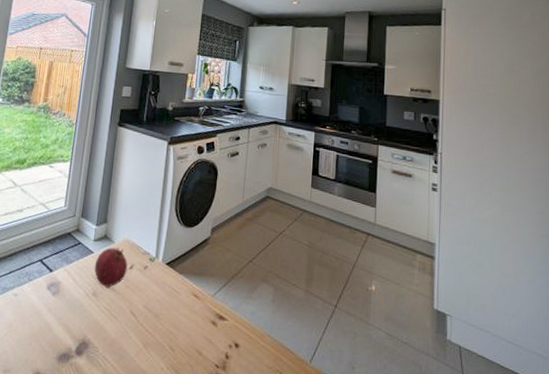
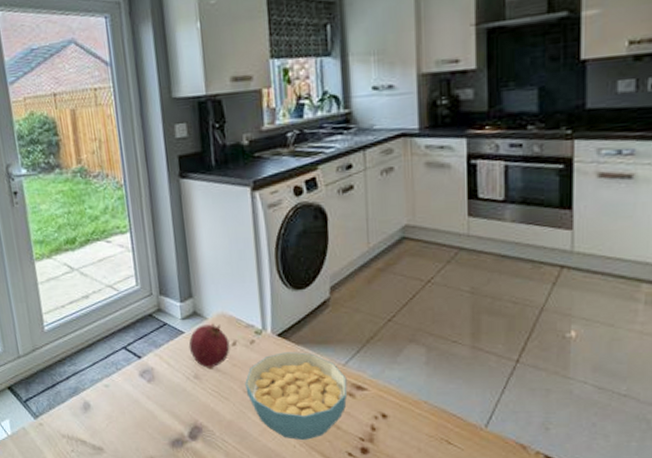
cereal bowl: none [132,279,213,364] -> present [245,352,348,441]

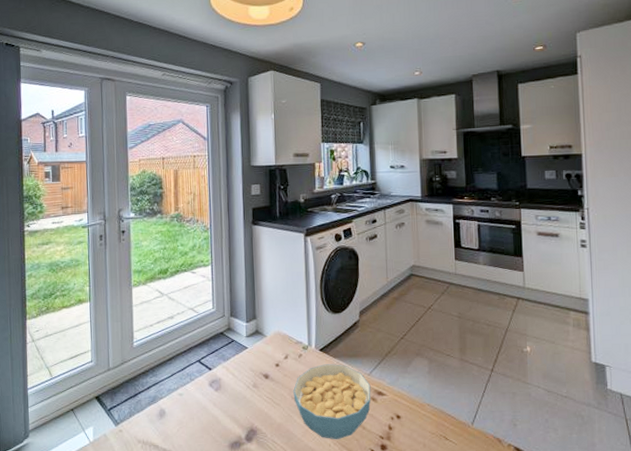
fruit: present [188,323,230,368] -> none [250,340,283,378]

